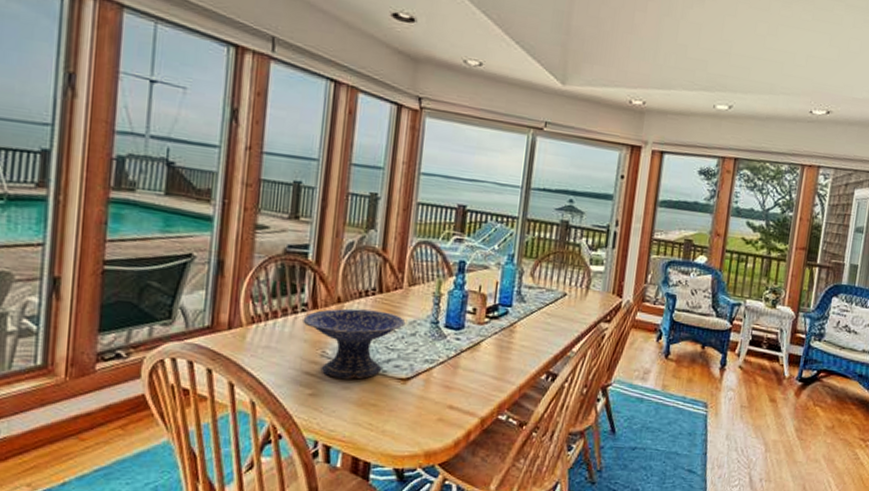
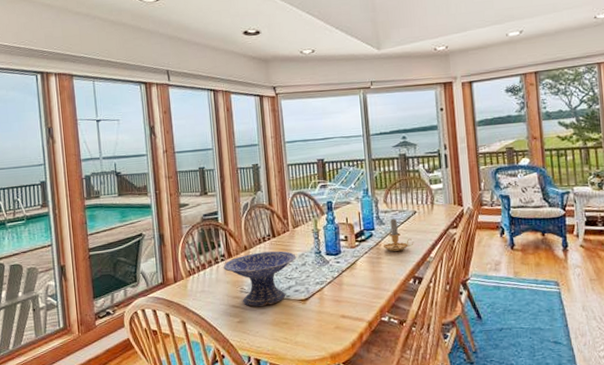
candle: none [518,297,557,338] -> present [383,218,414,251]

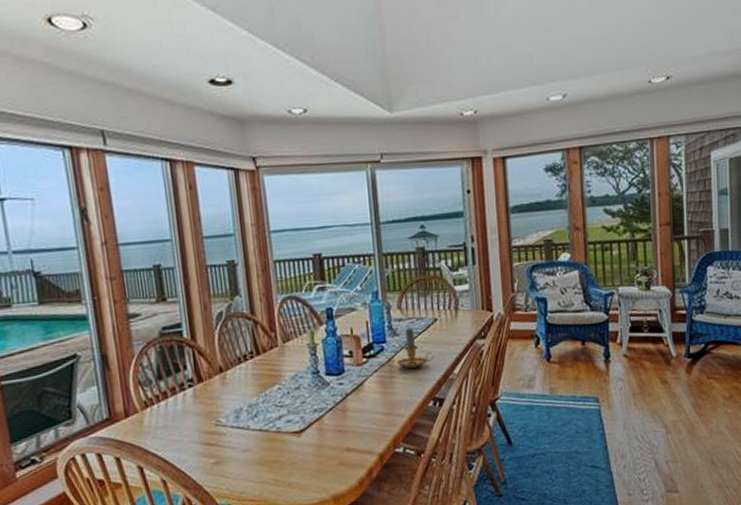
decorative bowl: present [223,251,297,307] -> none [191,371,288,443]

